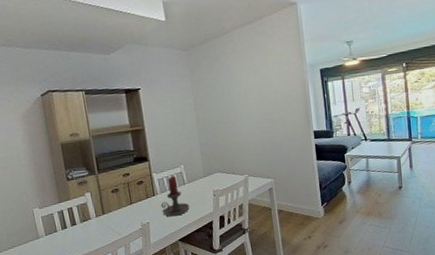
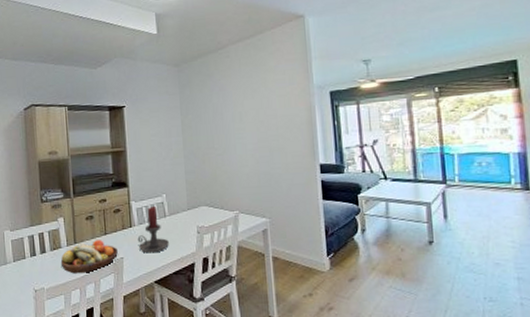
fruit bowl: none [91,209,144,241] -> present [60,240,118,274]

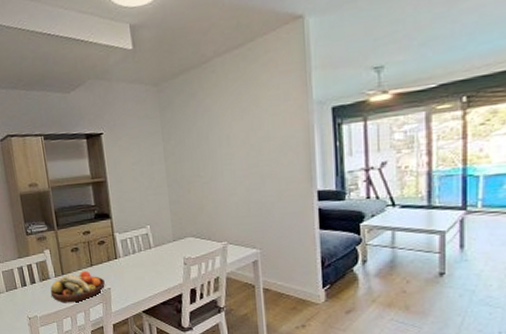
candle holder: present [137,205,169,253] -> none [123,237,155,284]

